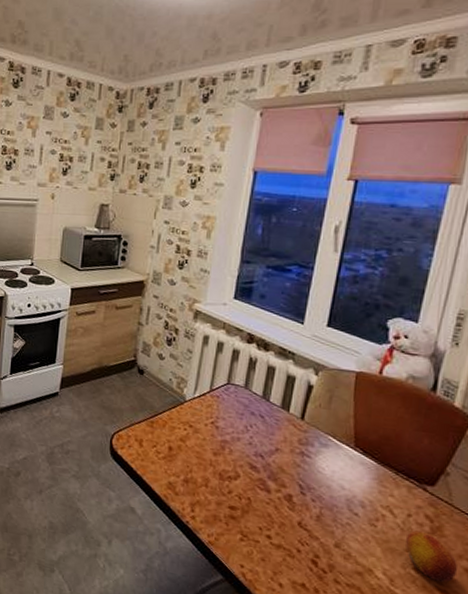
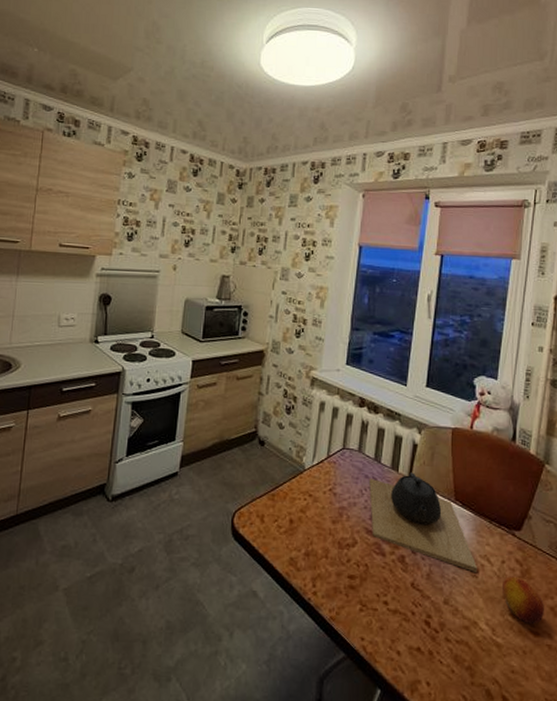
teapot: none [255,413,378,522] -> present [369,472,478,572]

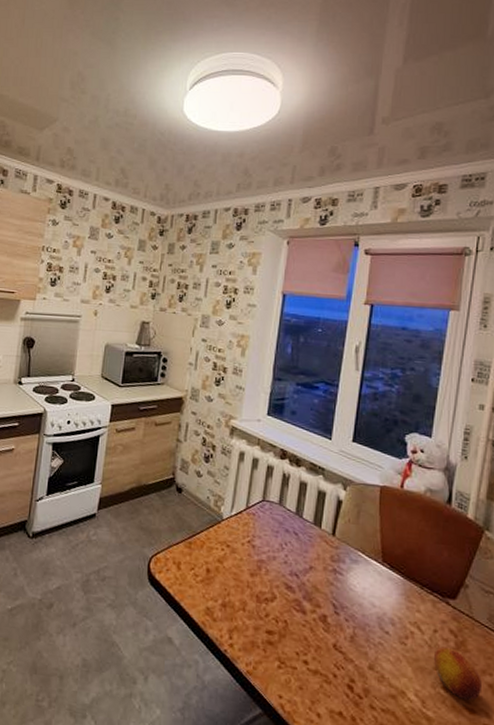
teapot: present [369,472,478,572] -> none [290,529,407,639]

